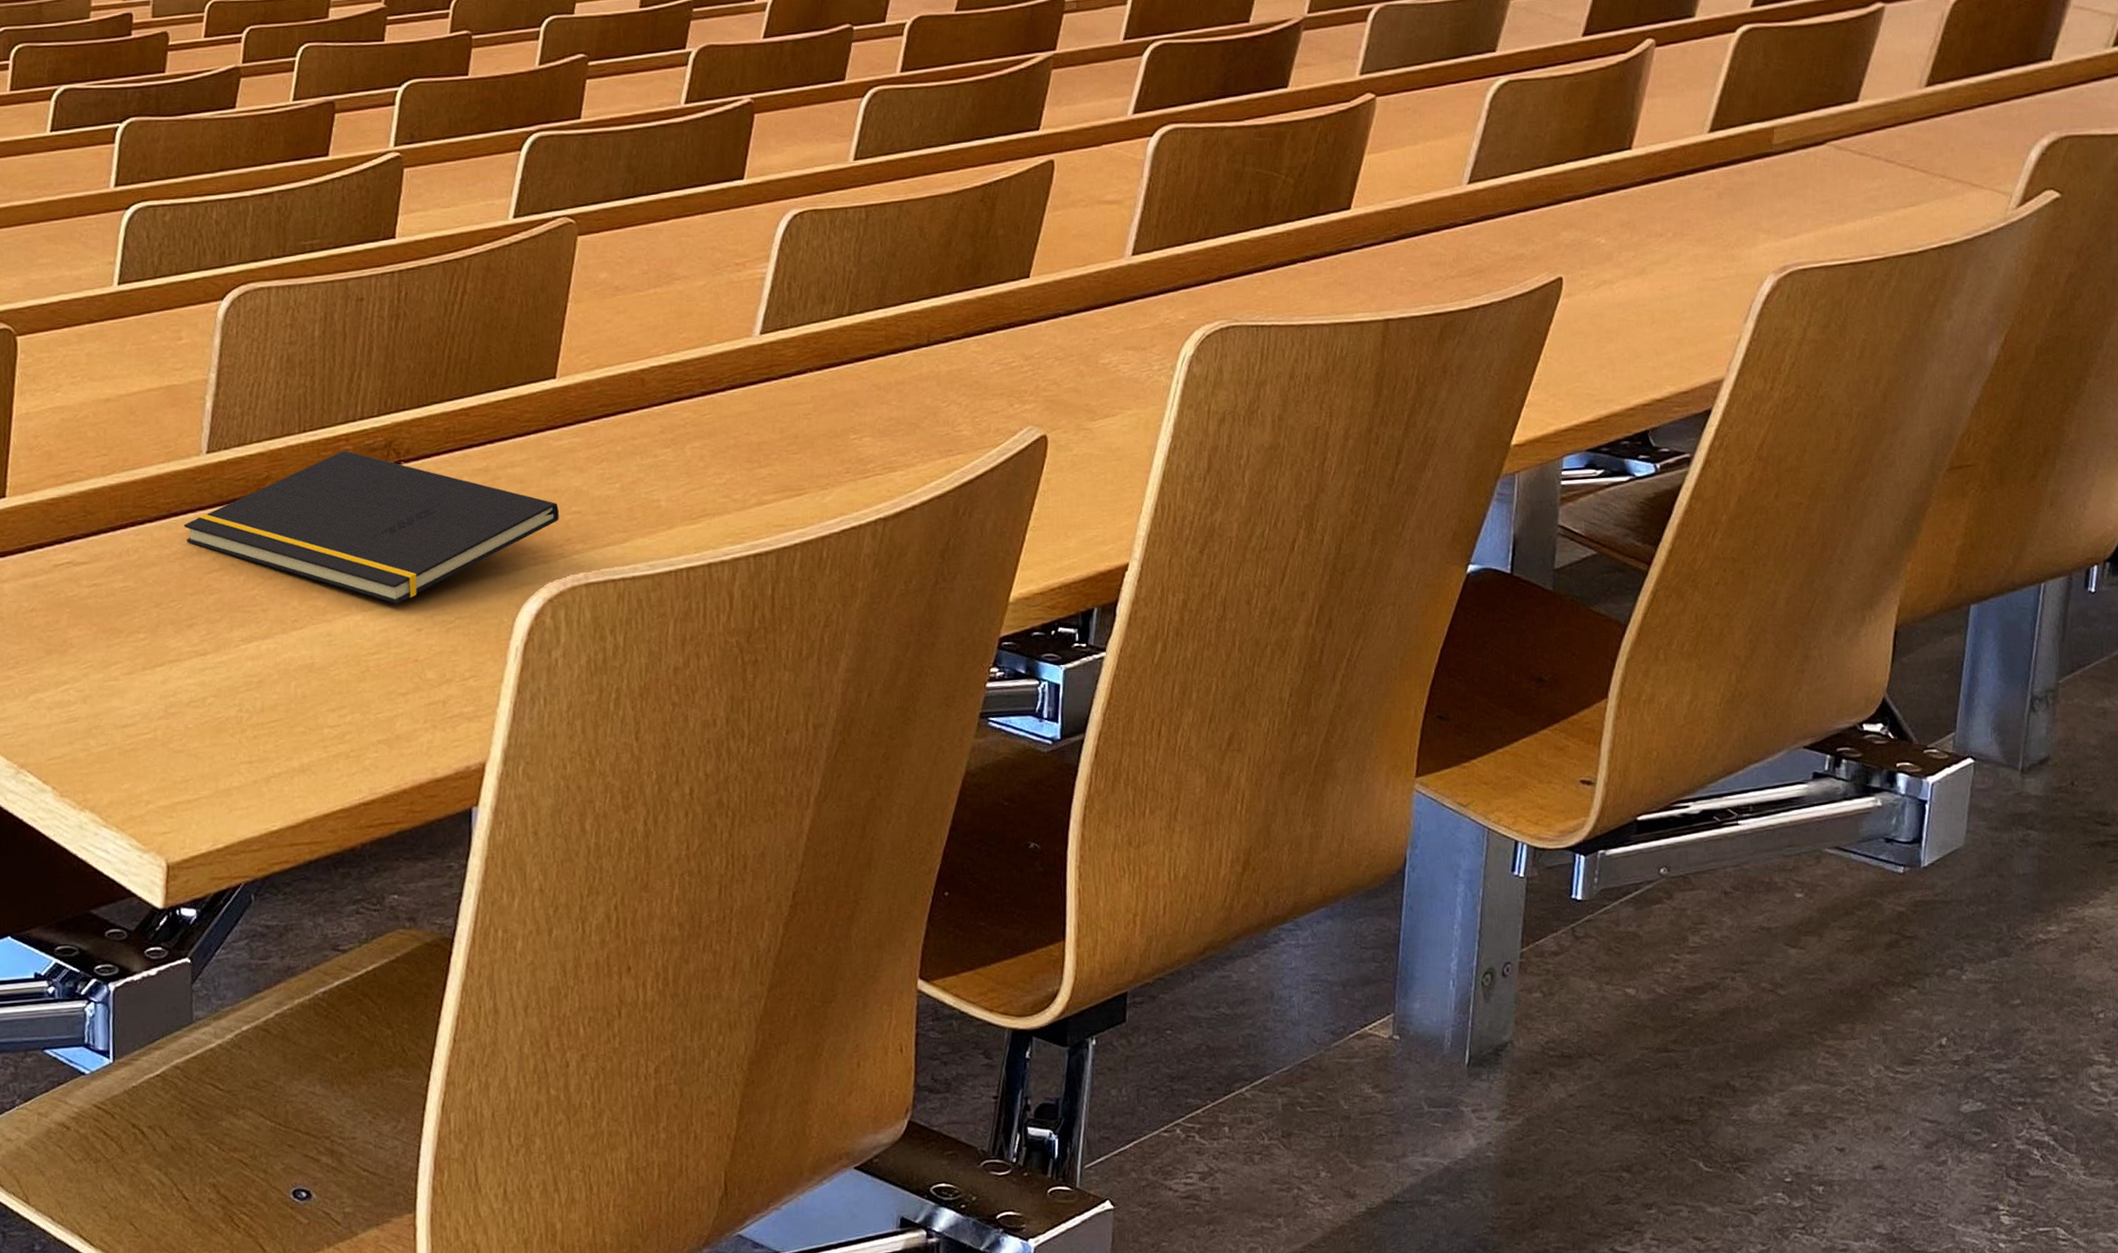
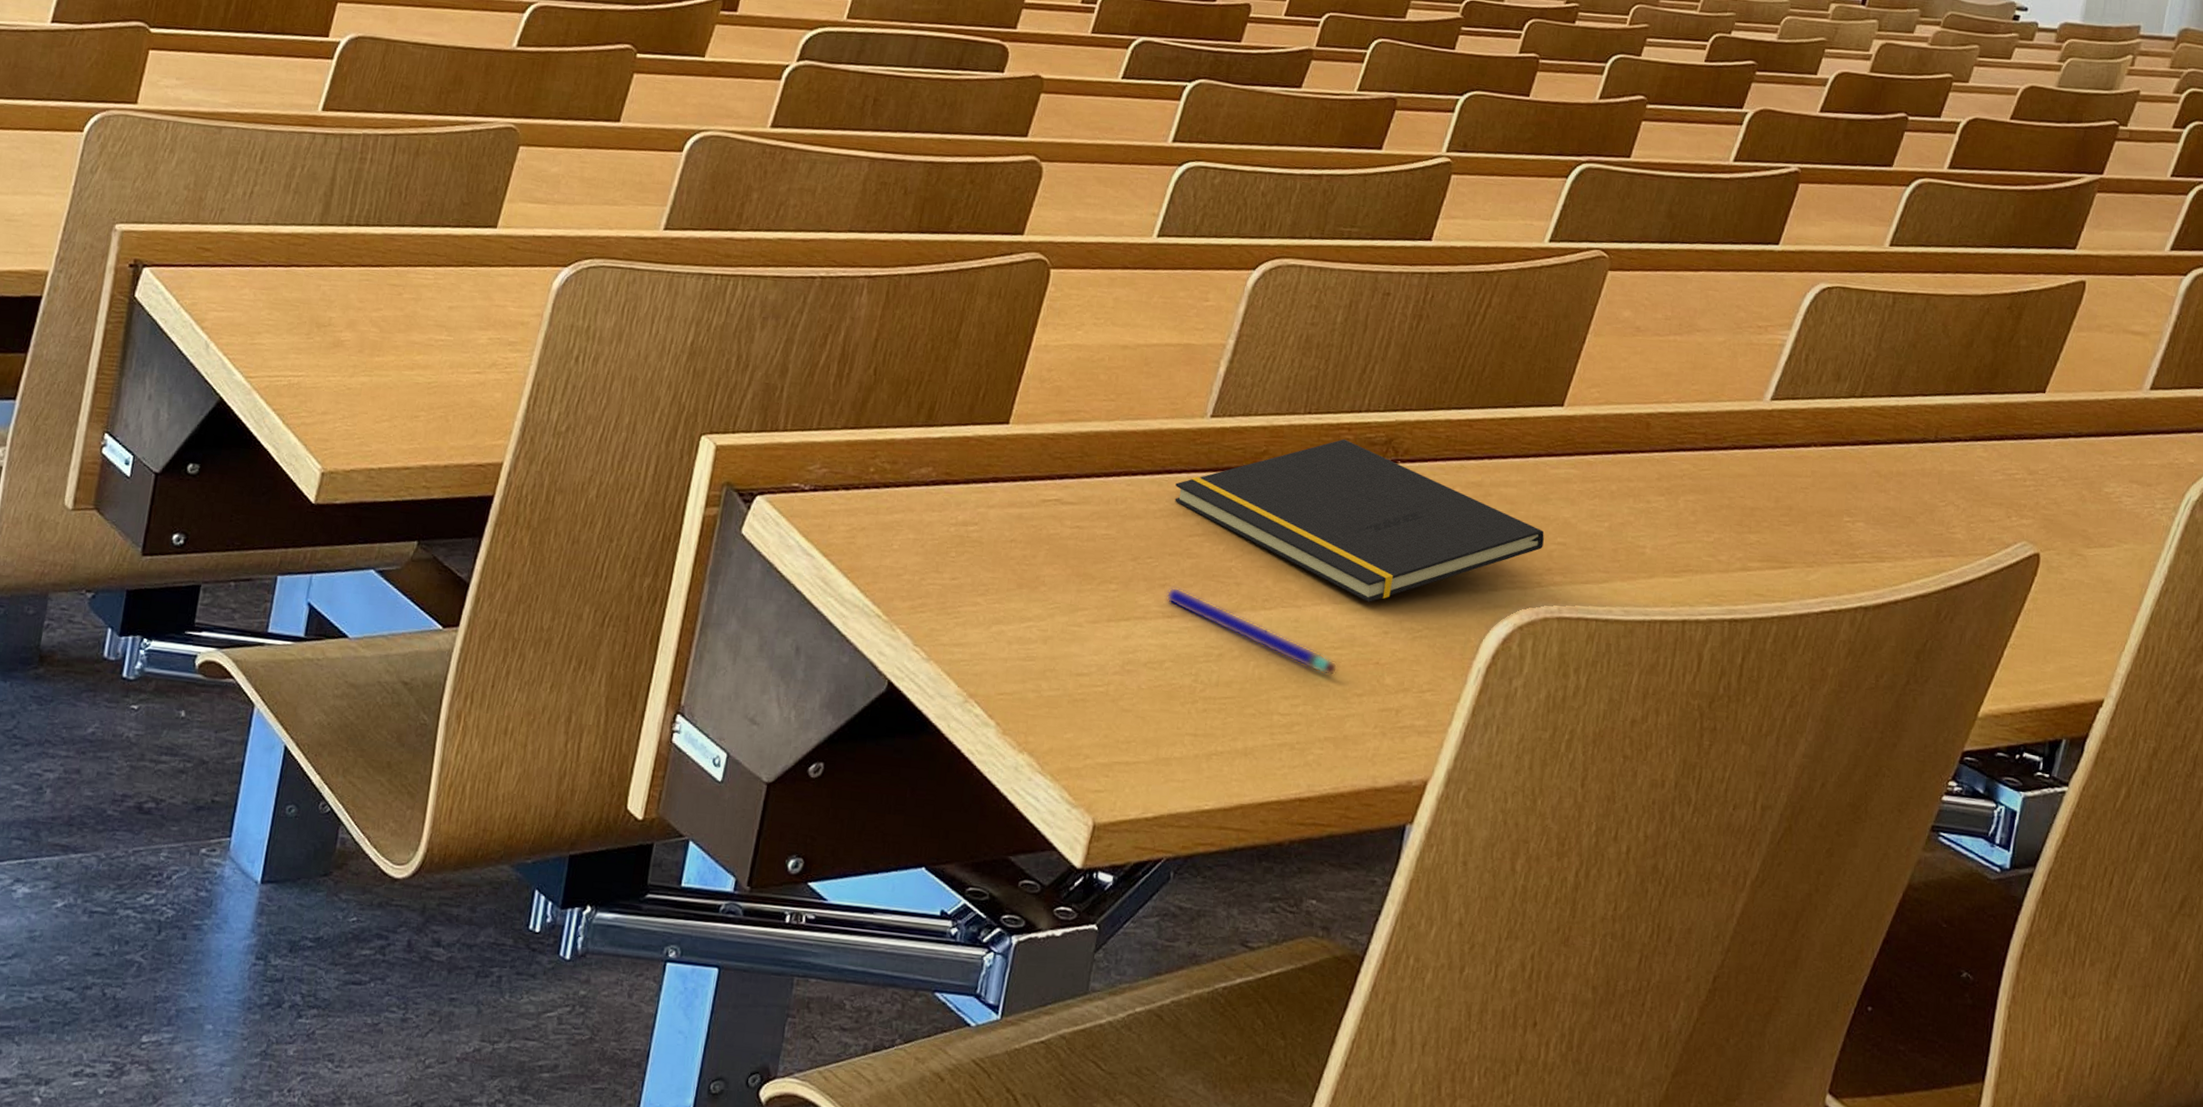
pen: none [195,624,378,682] -> present [1166,587,1338,676]

